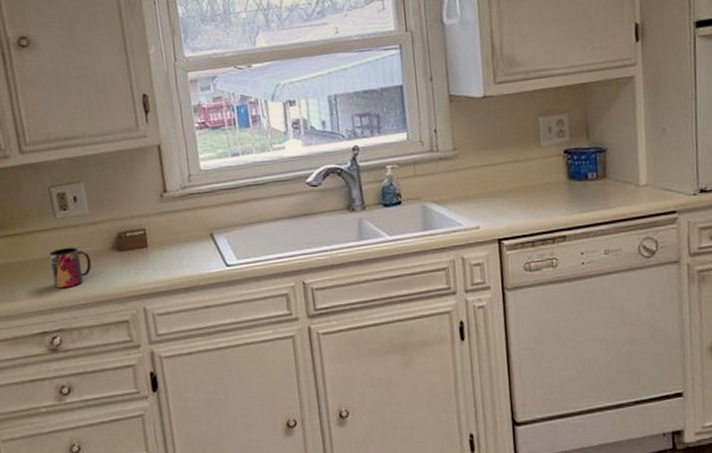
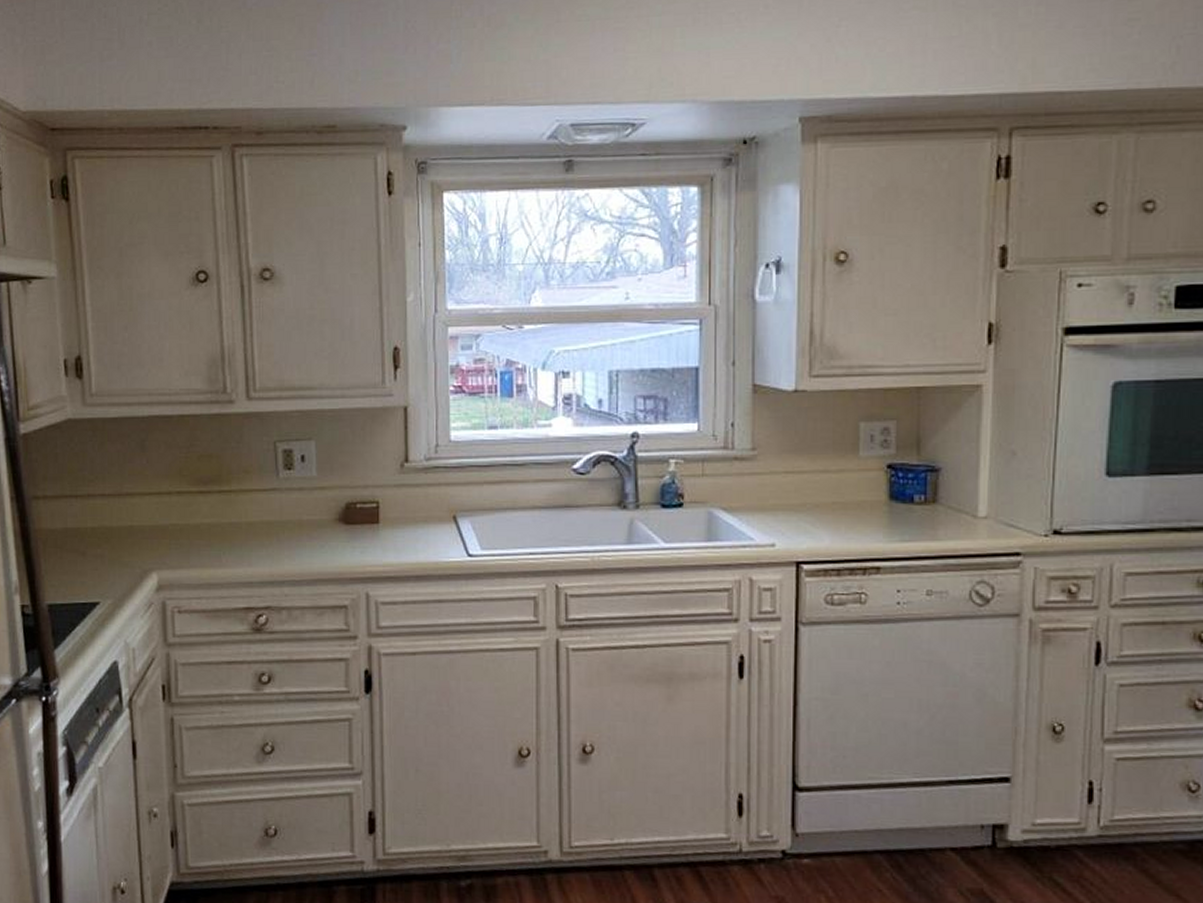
mug: present [48,247,92,289] -> none [265,513,313,560]

